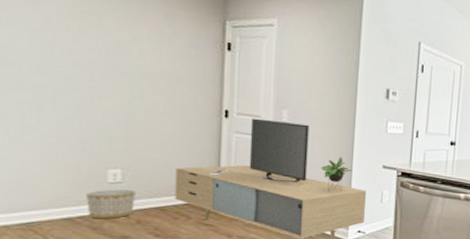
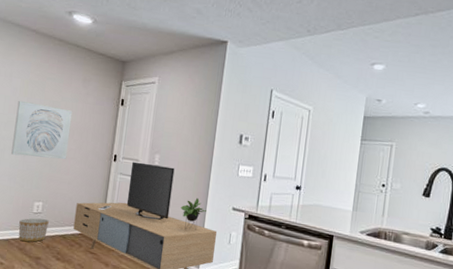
wall art: none [56,35,154,116] -> present [11,100,73,160]

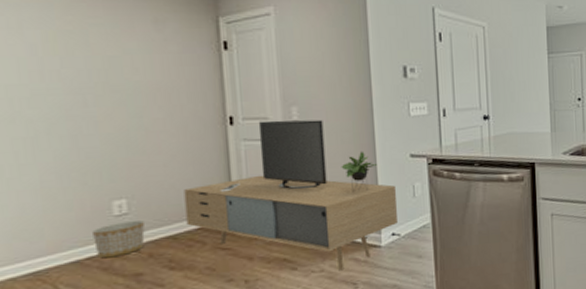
wall art: present [11,100,73,160] -> none [43,61,153,142]

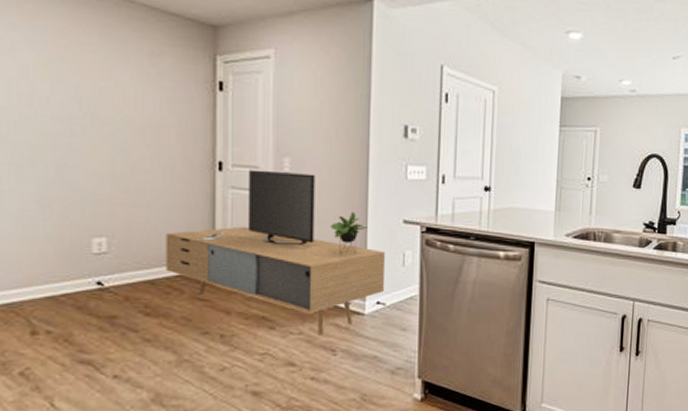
planter: present [92,219,145,259] -> none [70,260,123,297]

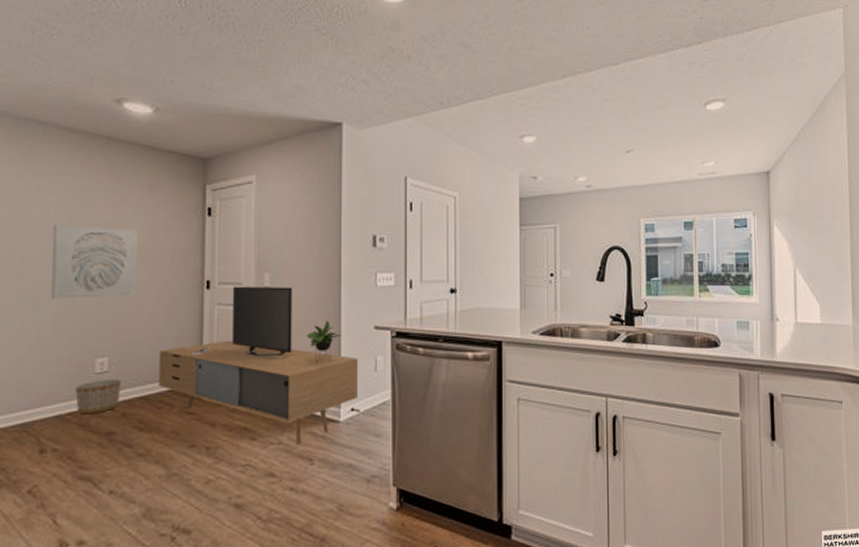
wall art: none [34,86,139,174] -> present [51,224,139,299]
planter: none [70,260,123,297] -> present [75,378,121,415]

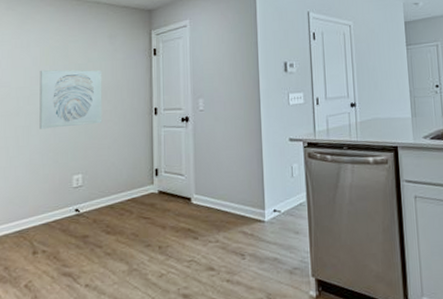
planter: present [75,378,121,415] -> none [58,191,92,222]
media console: present [158,286,357,443] -> none [120,109,278,241]

